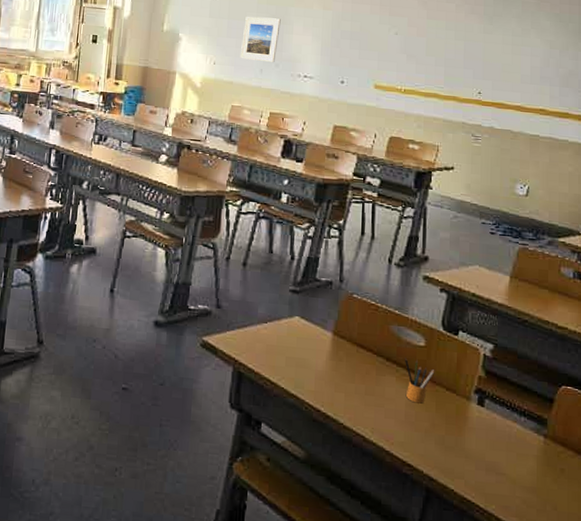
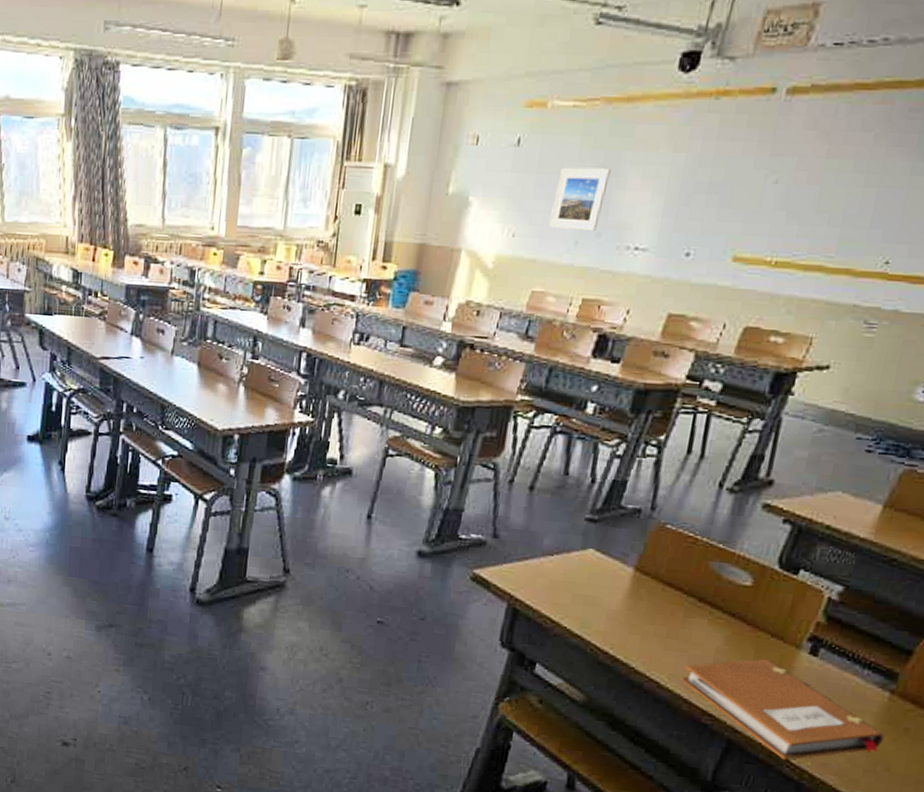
notebook: none [381,410,547,505] -> present [680,658,885,761]
pencil box: present [404,358,435,404] -> none [718,598,760,650]

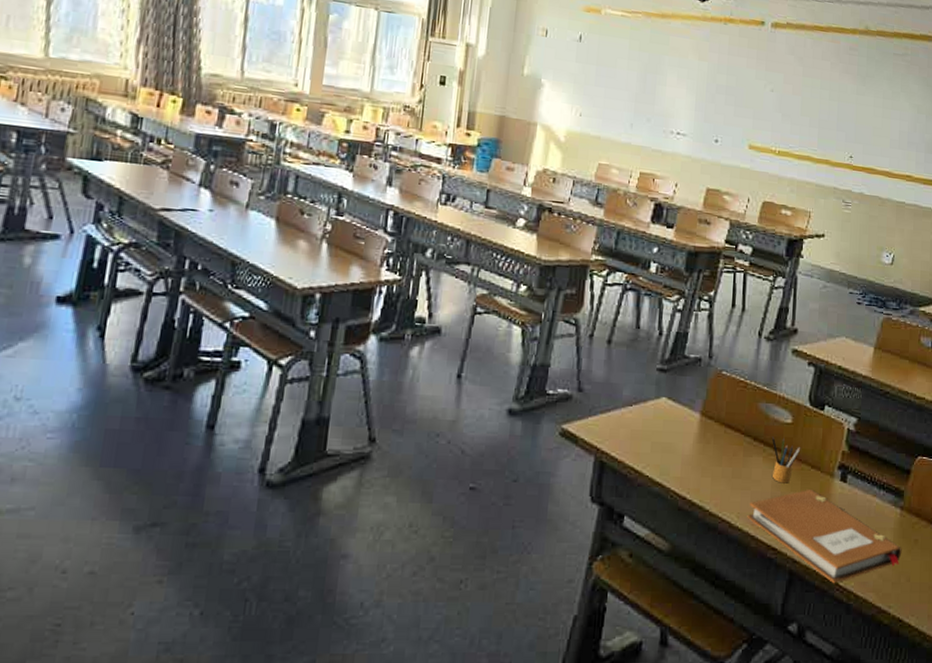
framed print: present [548,167,611,232] -> none [608,63,654,117]
pencil box: none [718,598,760,650] -> present [771,436,801,484]

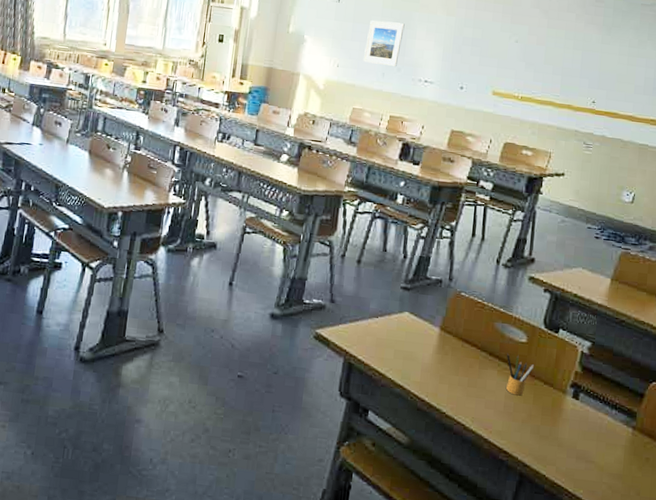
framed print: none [608,63,654,117] -> present [362,20,405,67]
notebook: present [747,488,902,584] -> none [481,402,633,490]

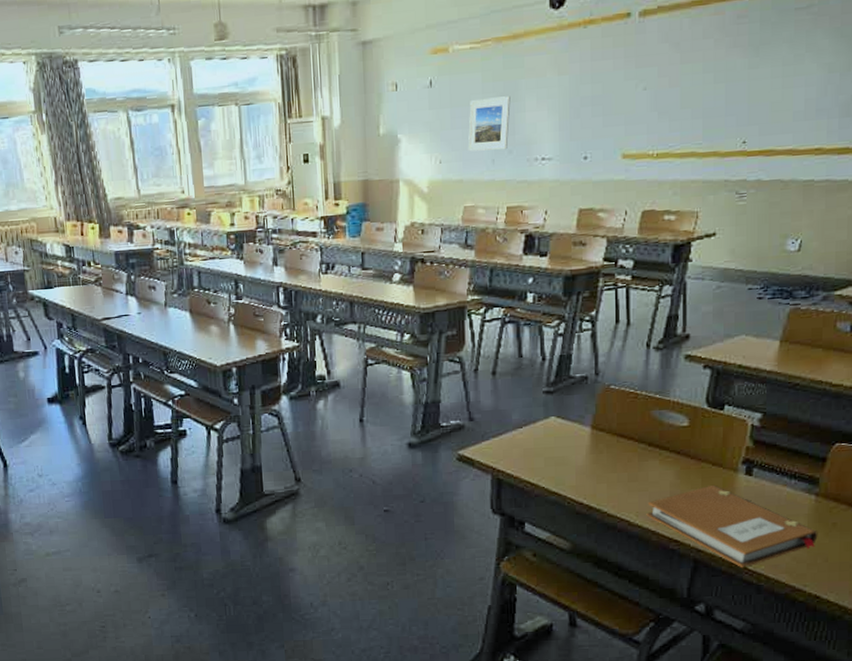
notebook: none [481,402,633,490] -> present [646,484,818,568]
pencil box: present [506,353,535,396] -> none [667,440,700,482]

